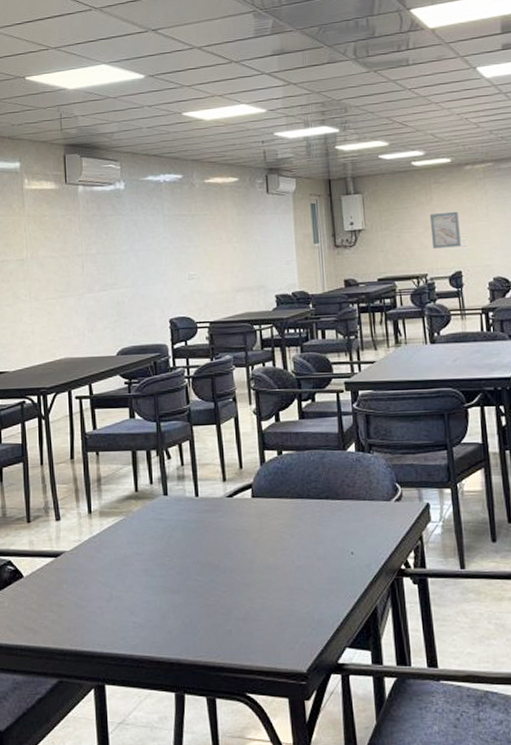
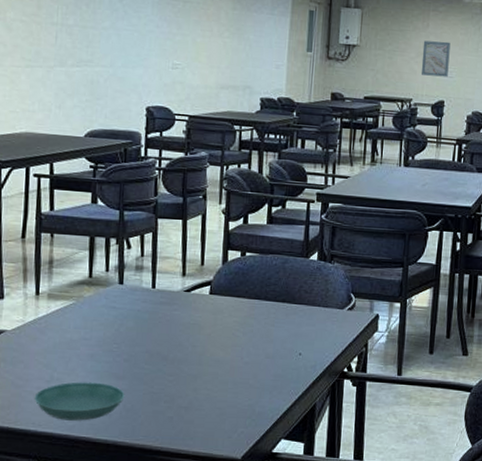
saucer: none [97,598,182,640] -> present [34,382,125,421]

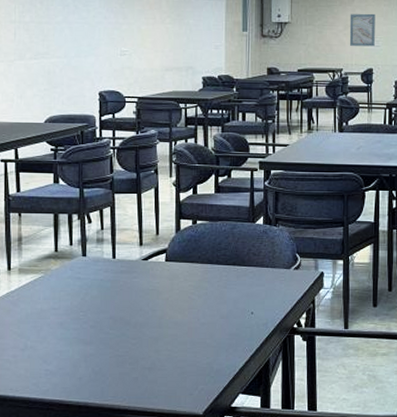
saucer: present [34,382,125,421] -> none [11,349,93,385]

